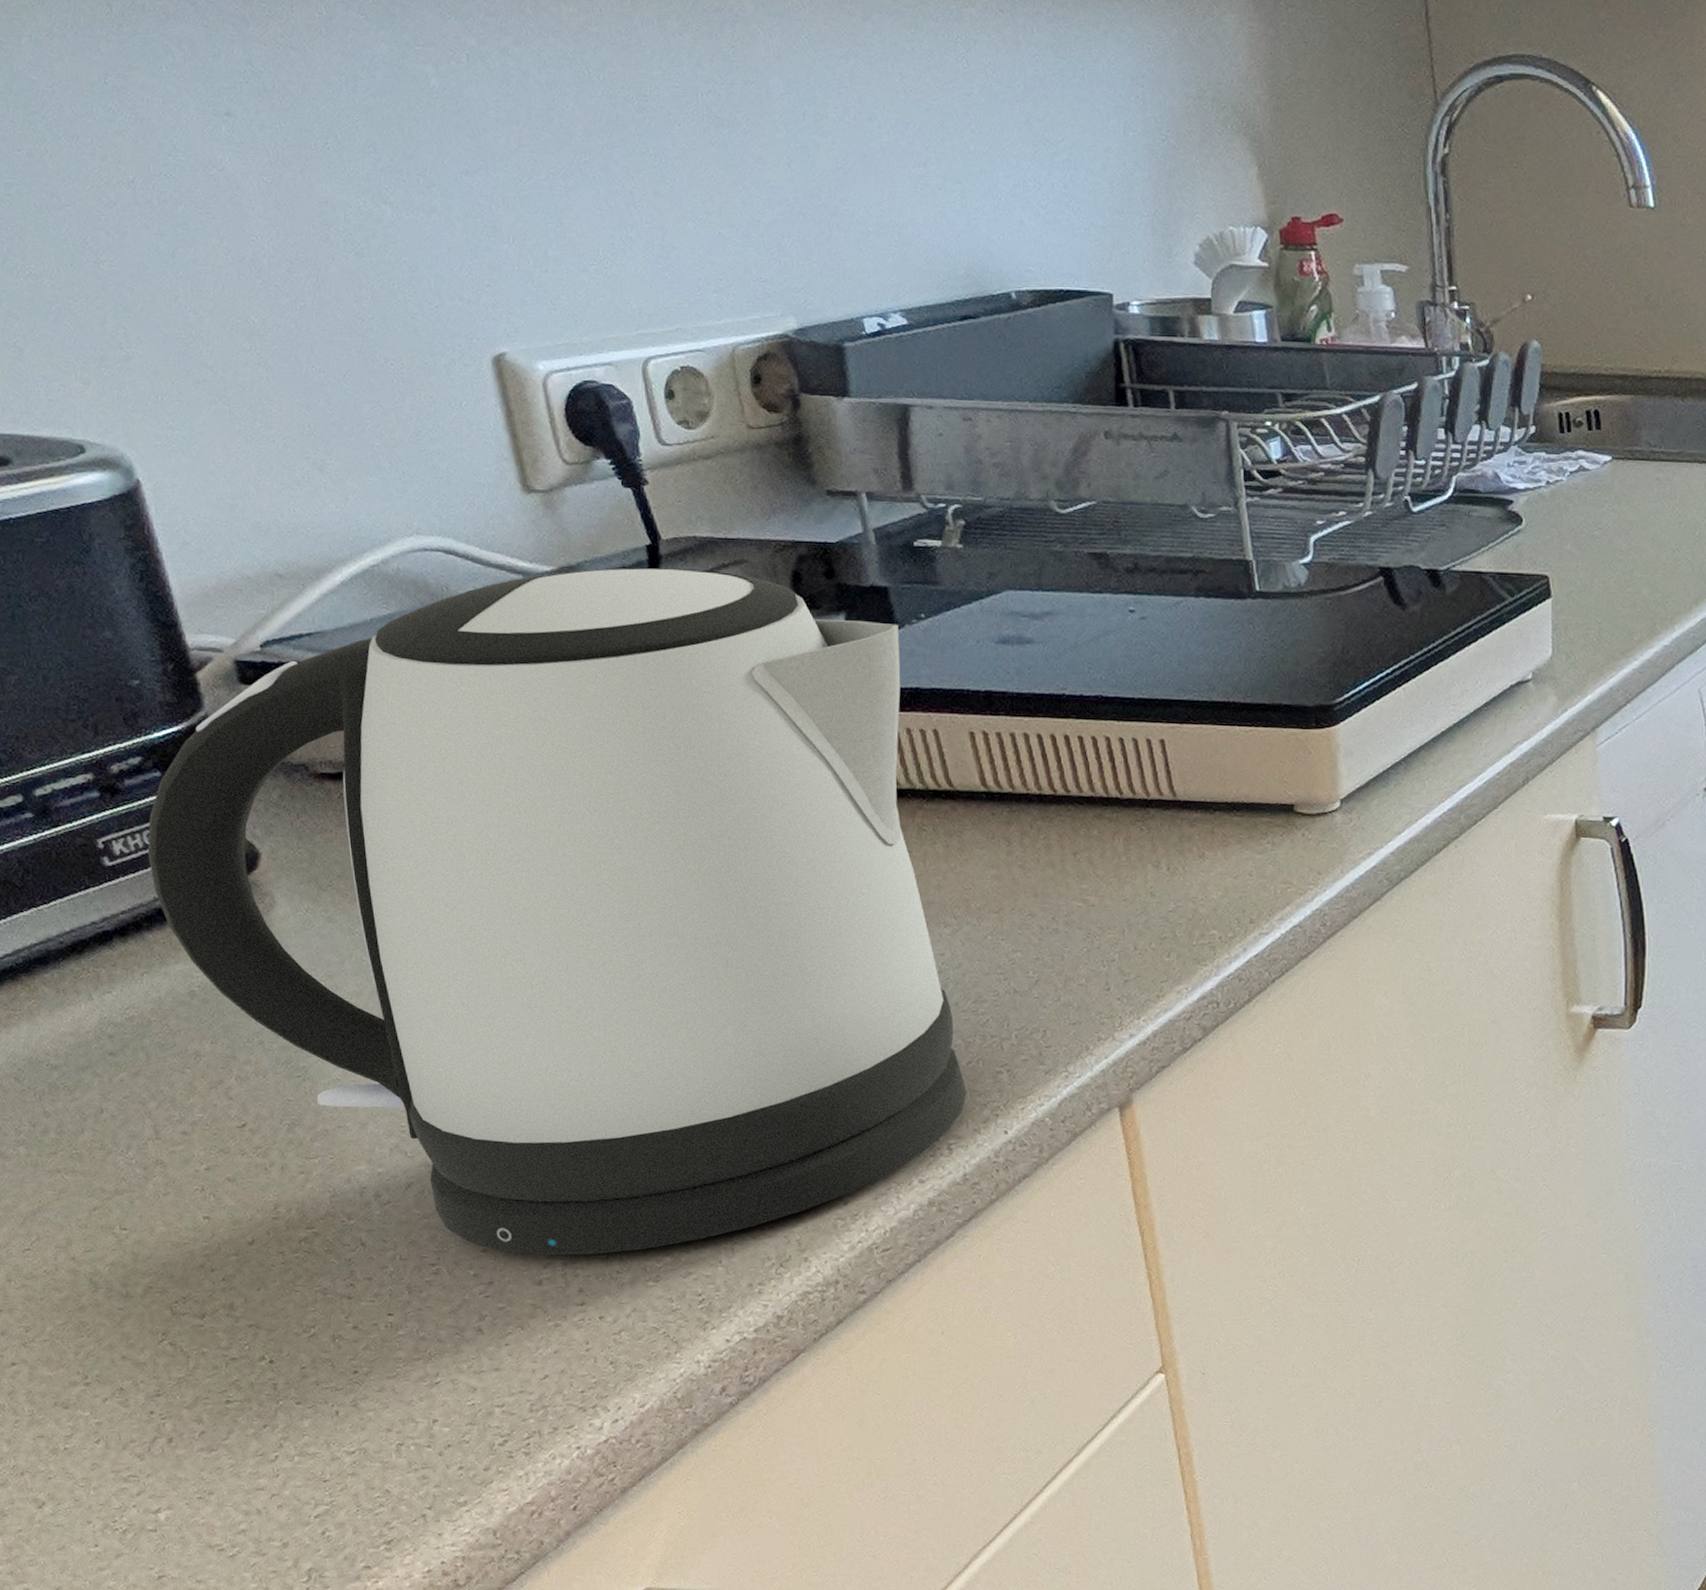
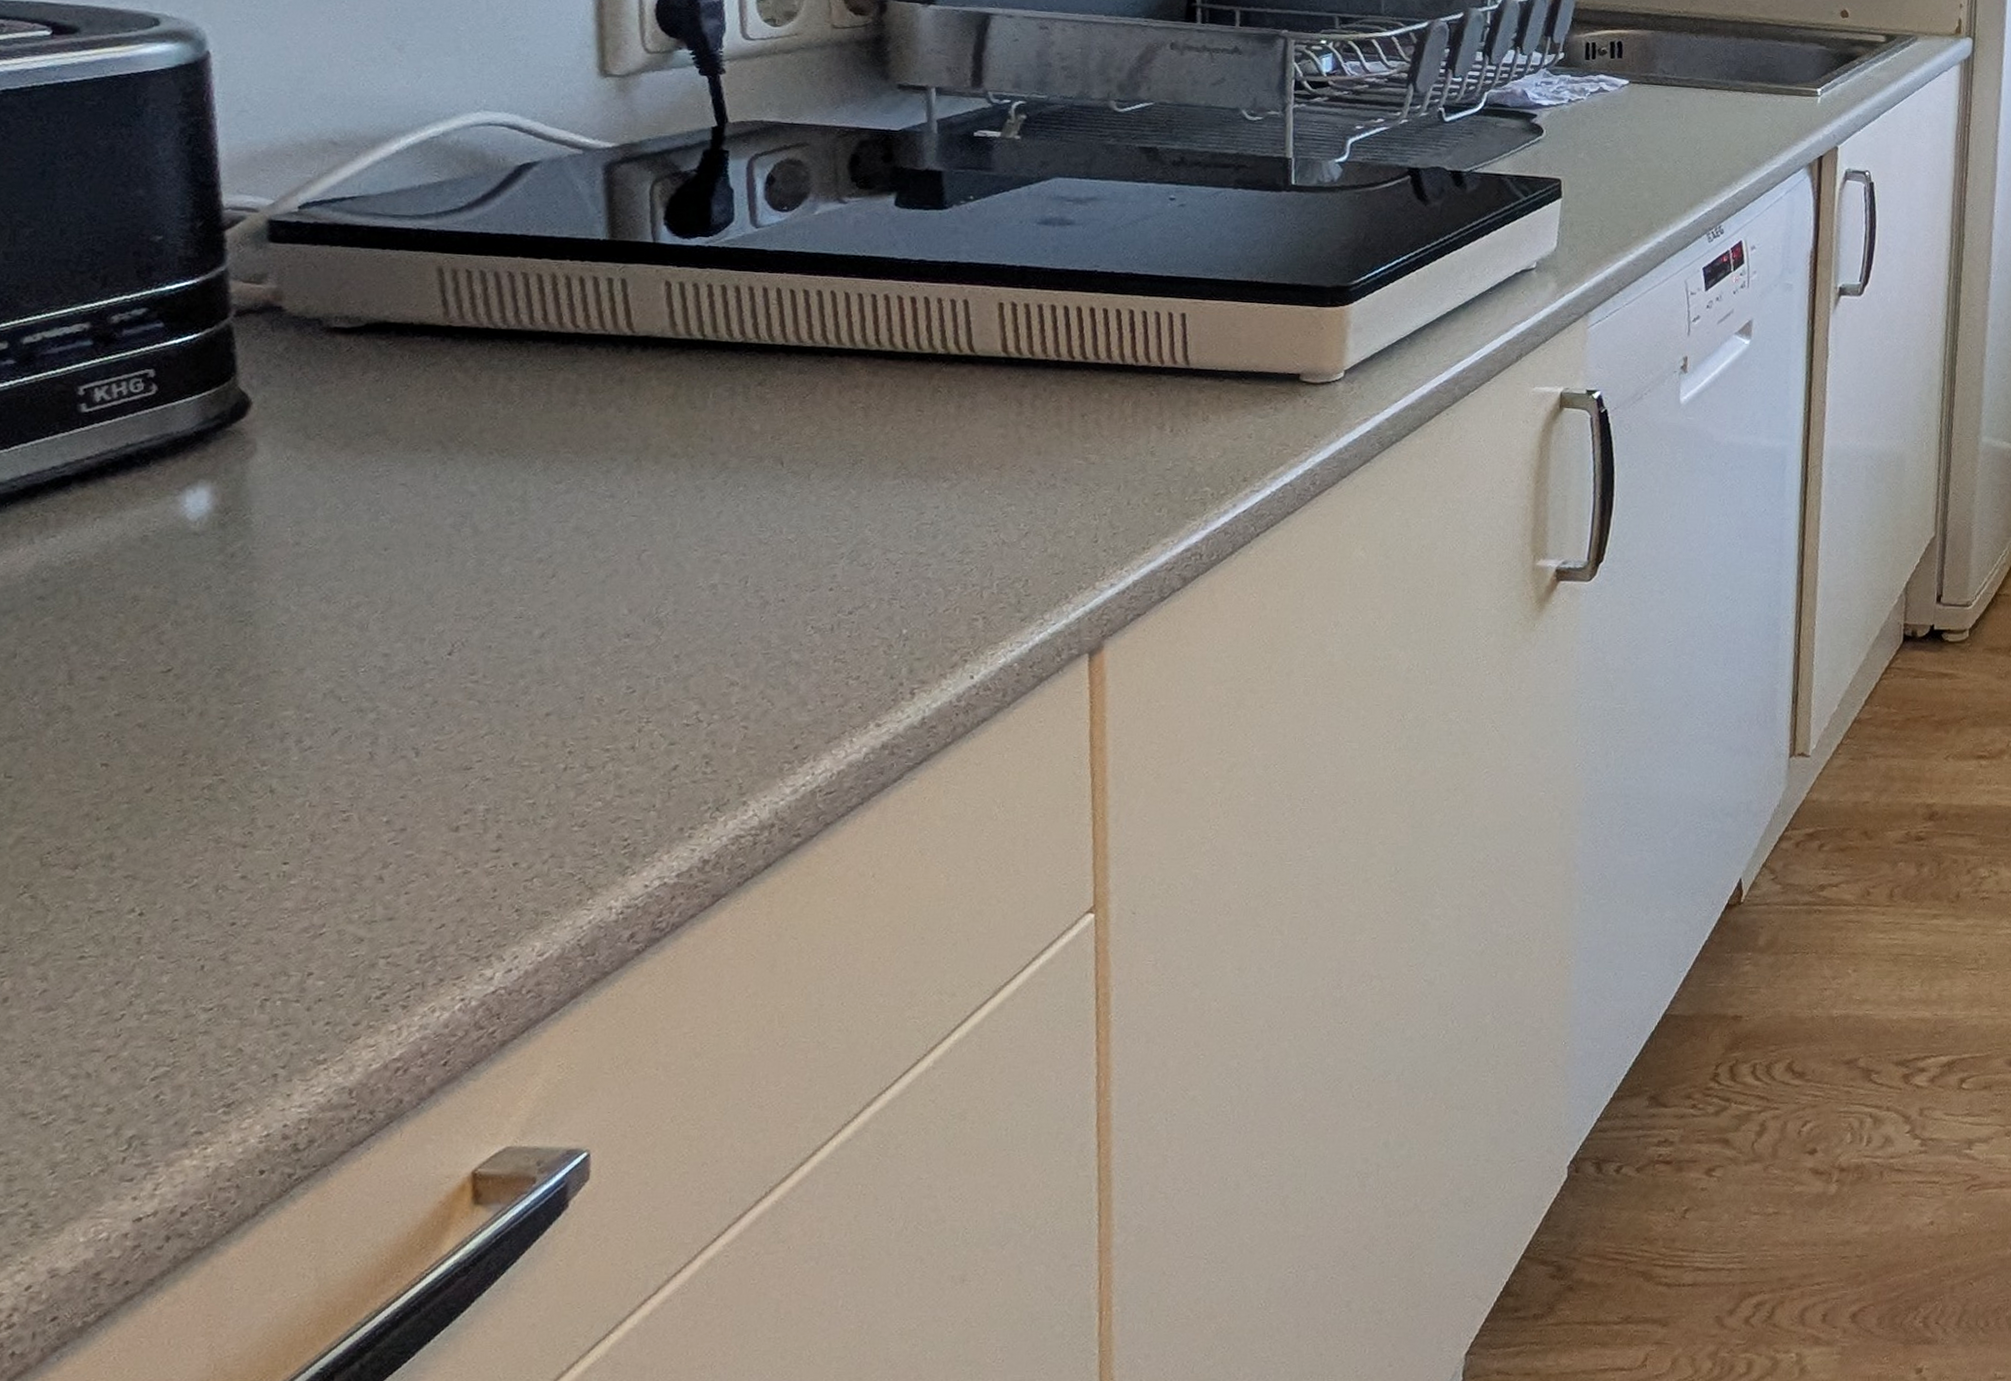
kettle: present [147,568,967,1256] -> none [128,147,946,802]

